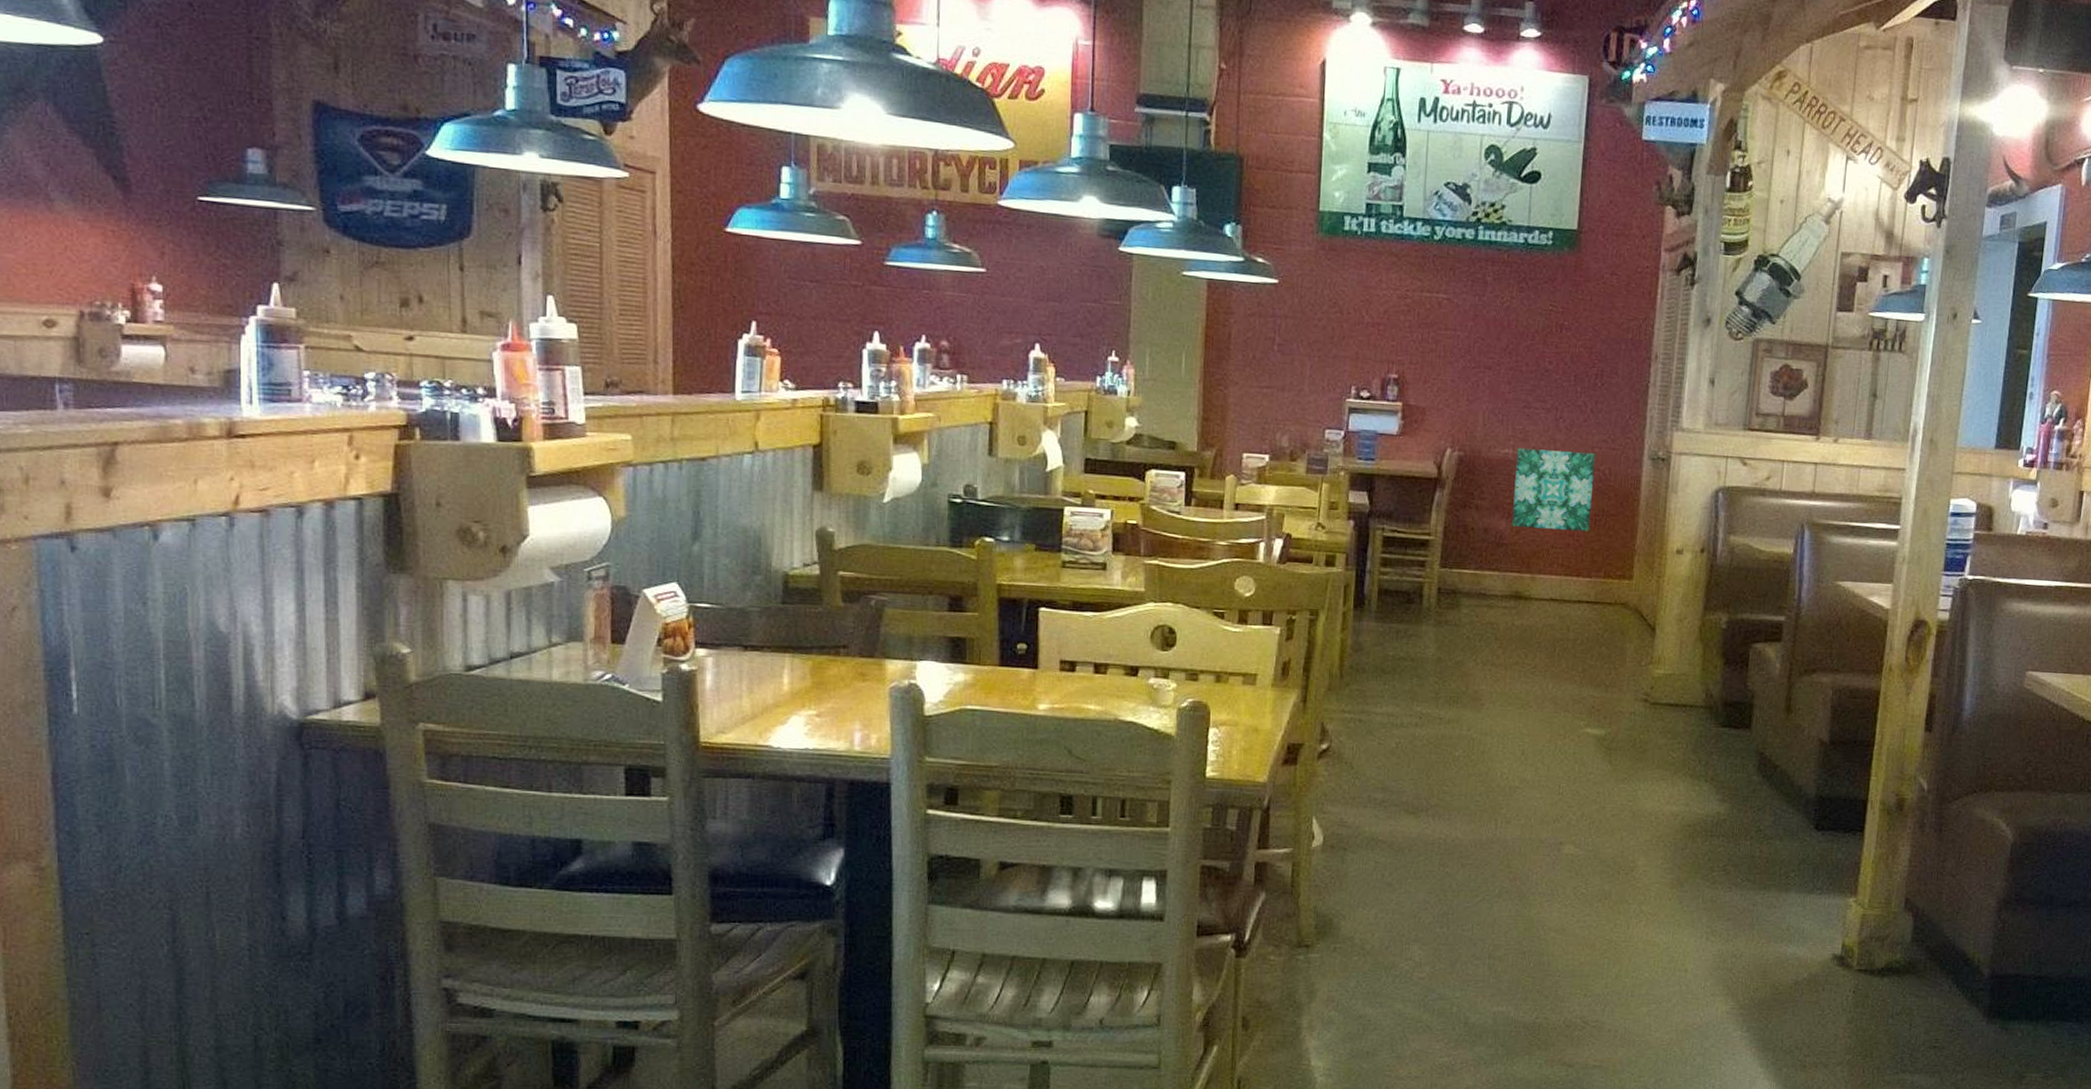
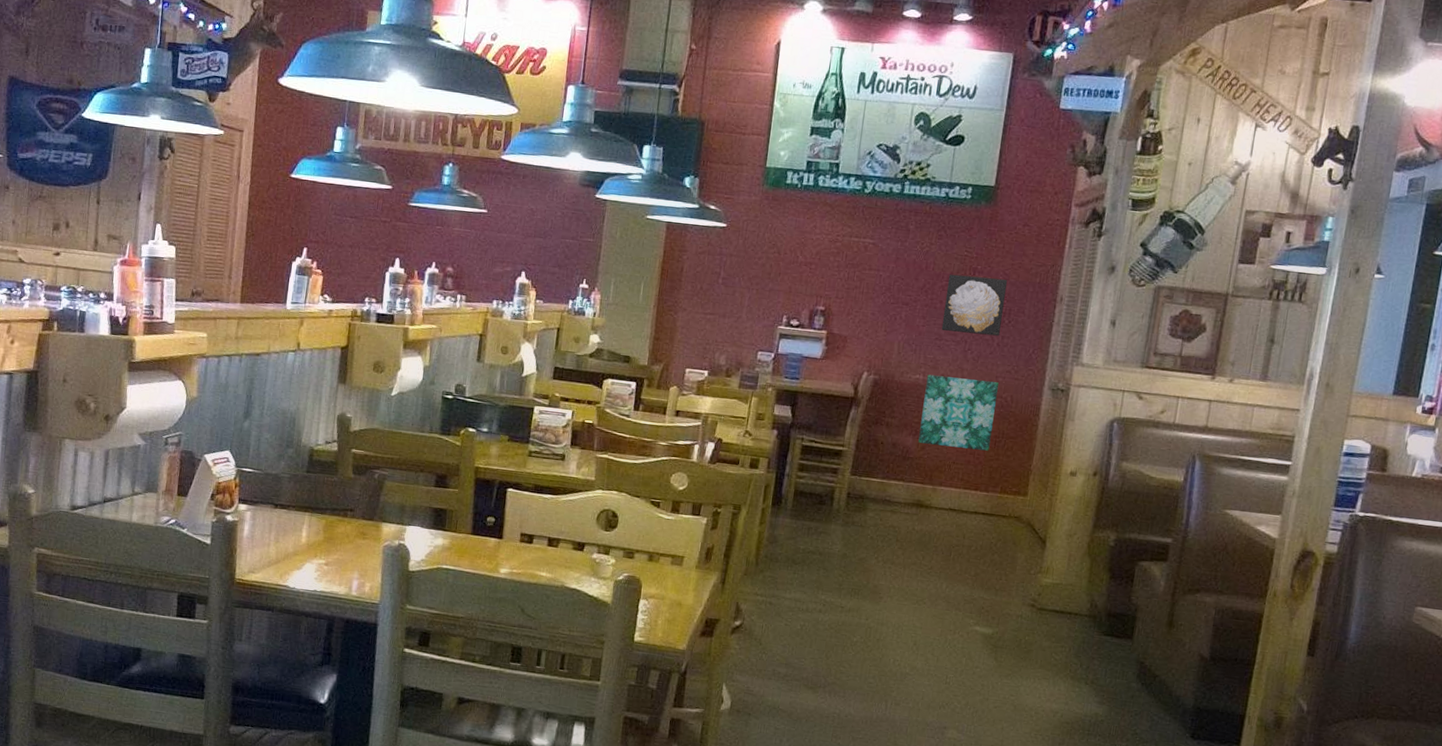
wall art: none [1529,332,1598,401] -> present [941,274,1008,336]

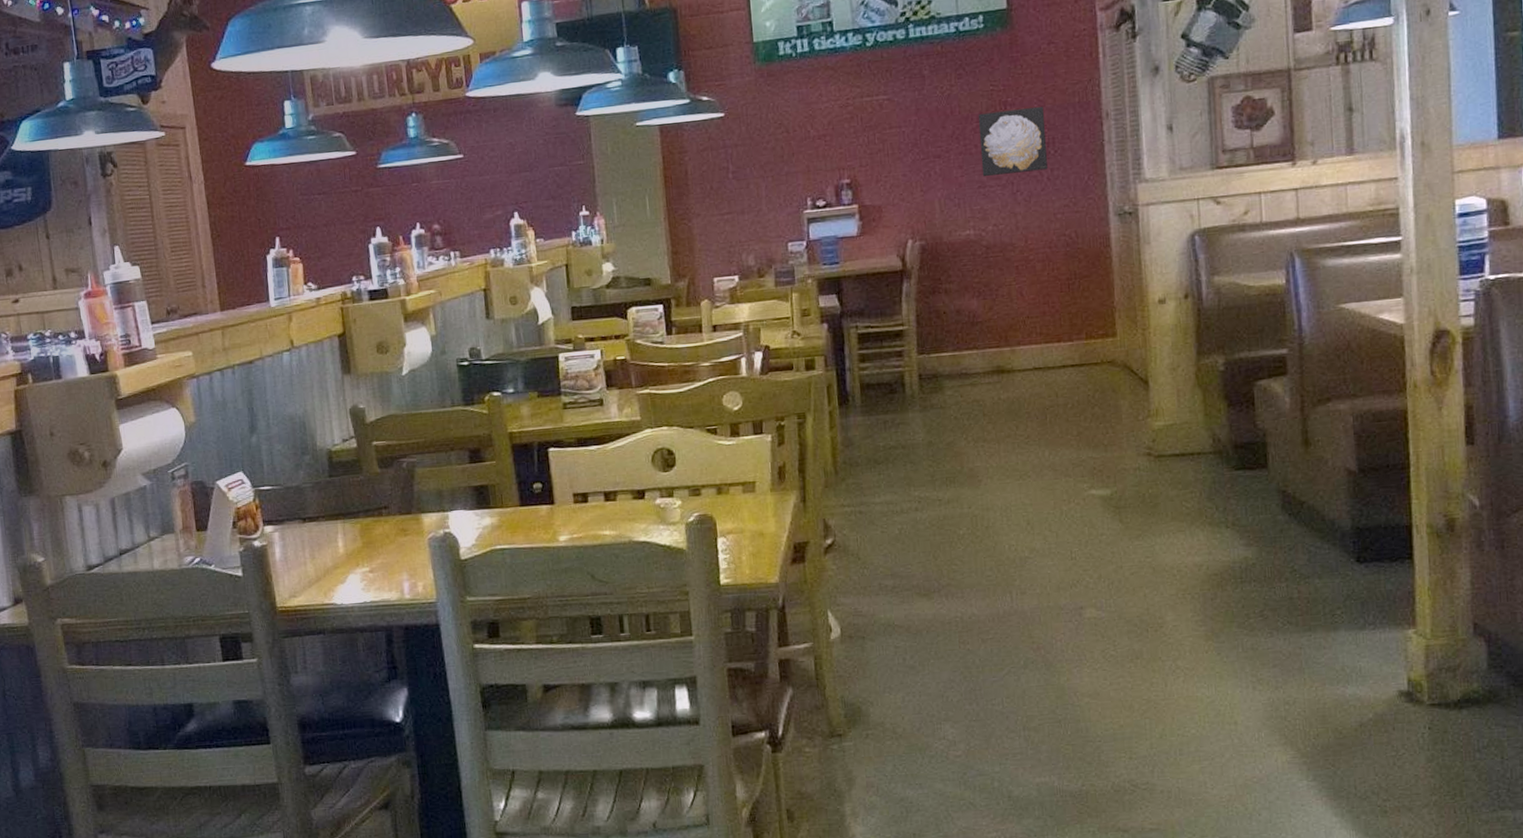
wall art: present [918,374,1000,451] -> none [978,220,1064,304]

